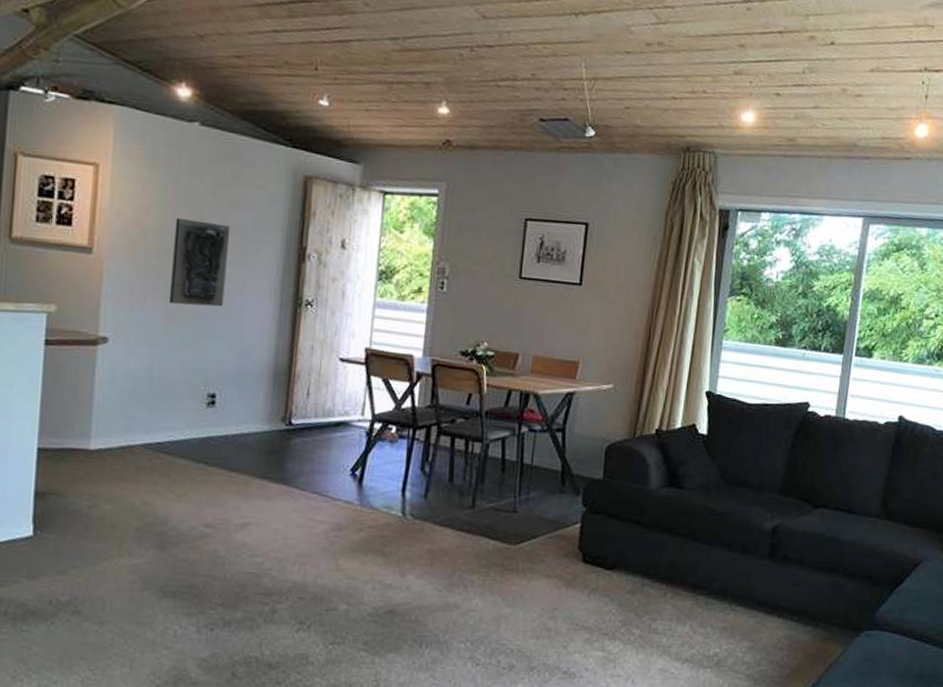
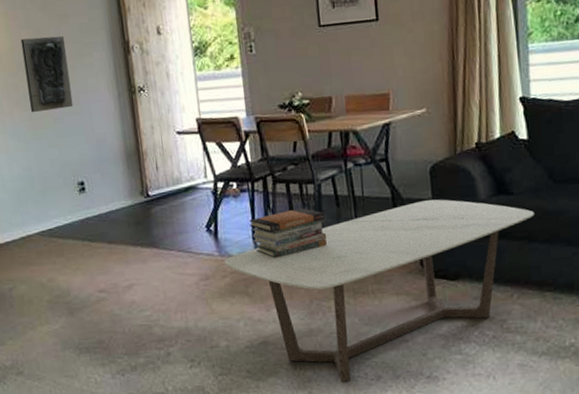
coffee table: none [364,480,701,669] -> present [224,199,534,383]
book stack: none [402,466,487,518] -> present [249,208,327,258]

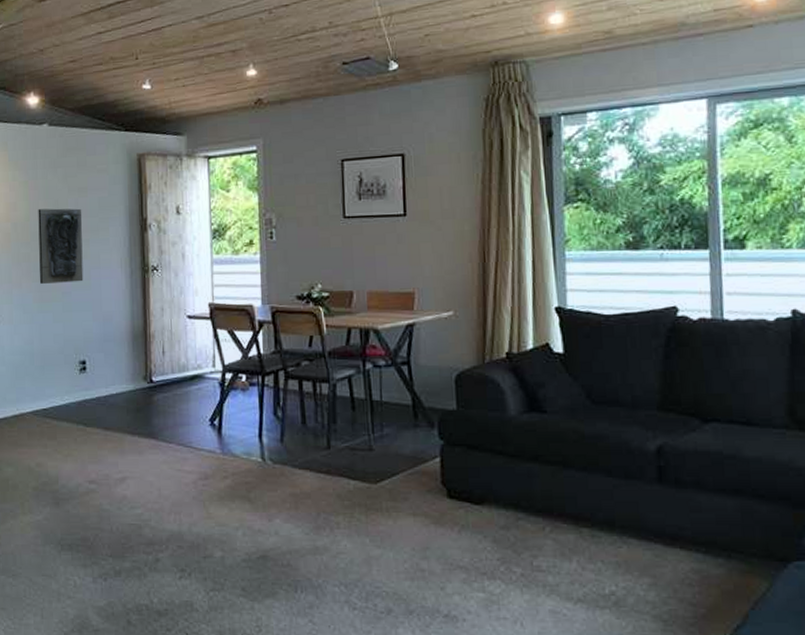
coffee table: present [224,199,534,383] -> none [226,411,570,613]
book stack: present [249,208,327,258] -> none [257,408,340,461]

